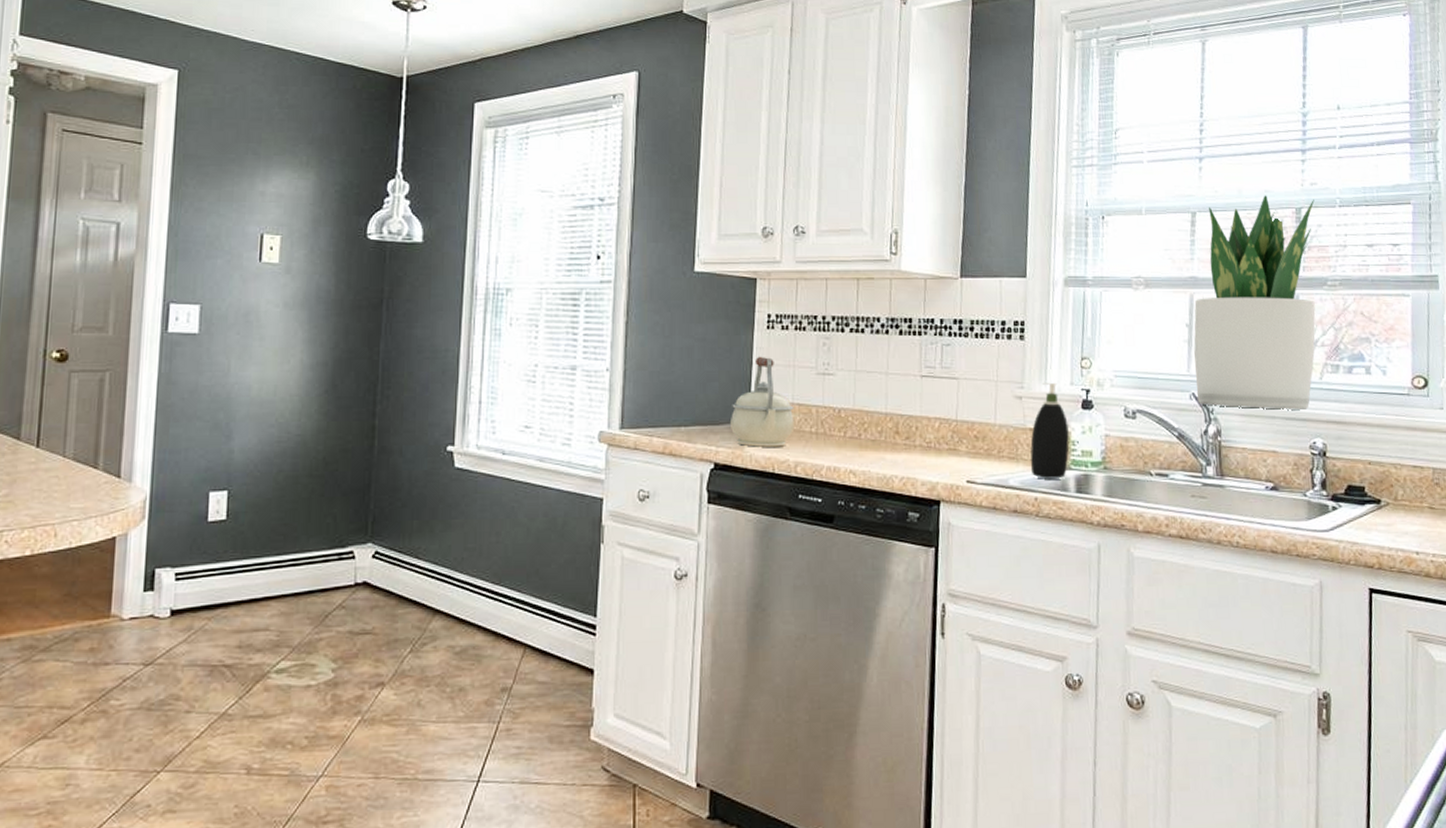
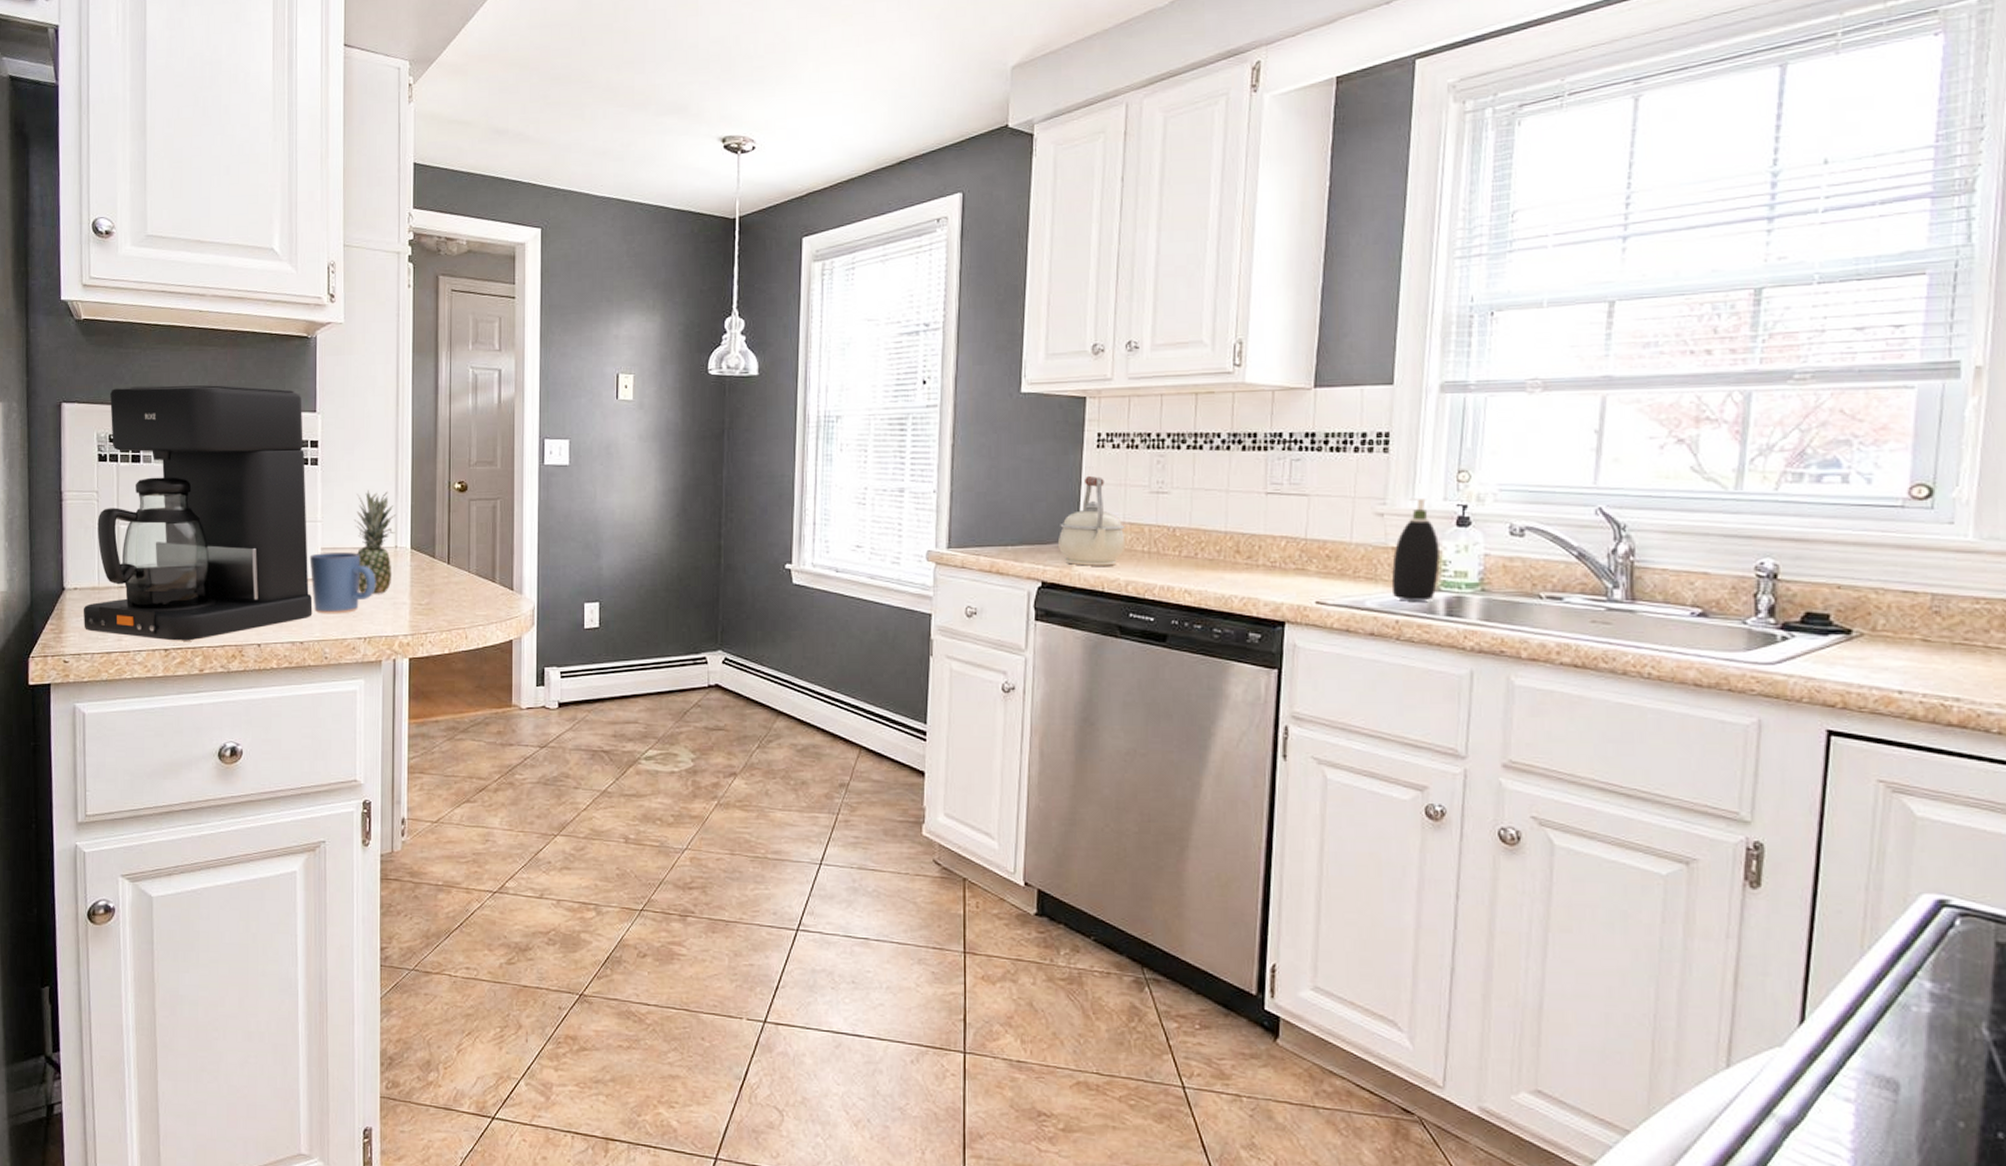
planter: present [1193,195,1316,410] -> none [1603,275,1782,526]

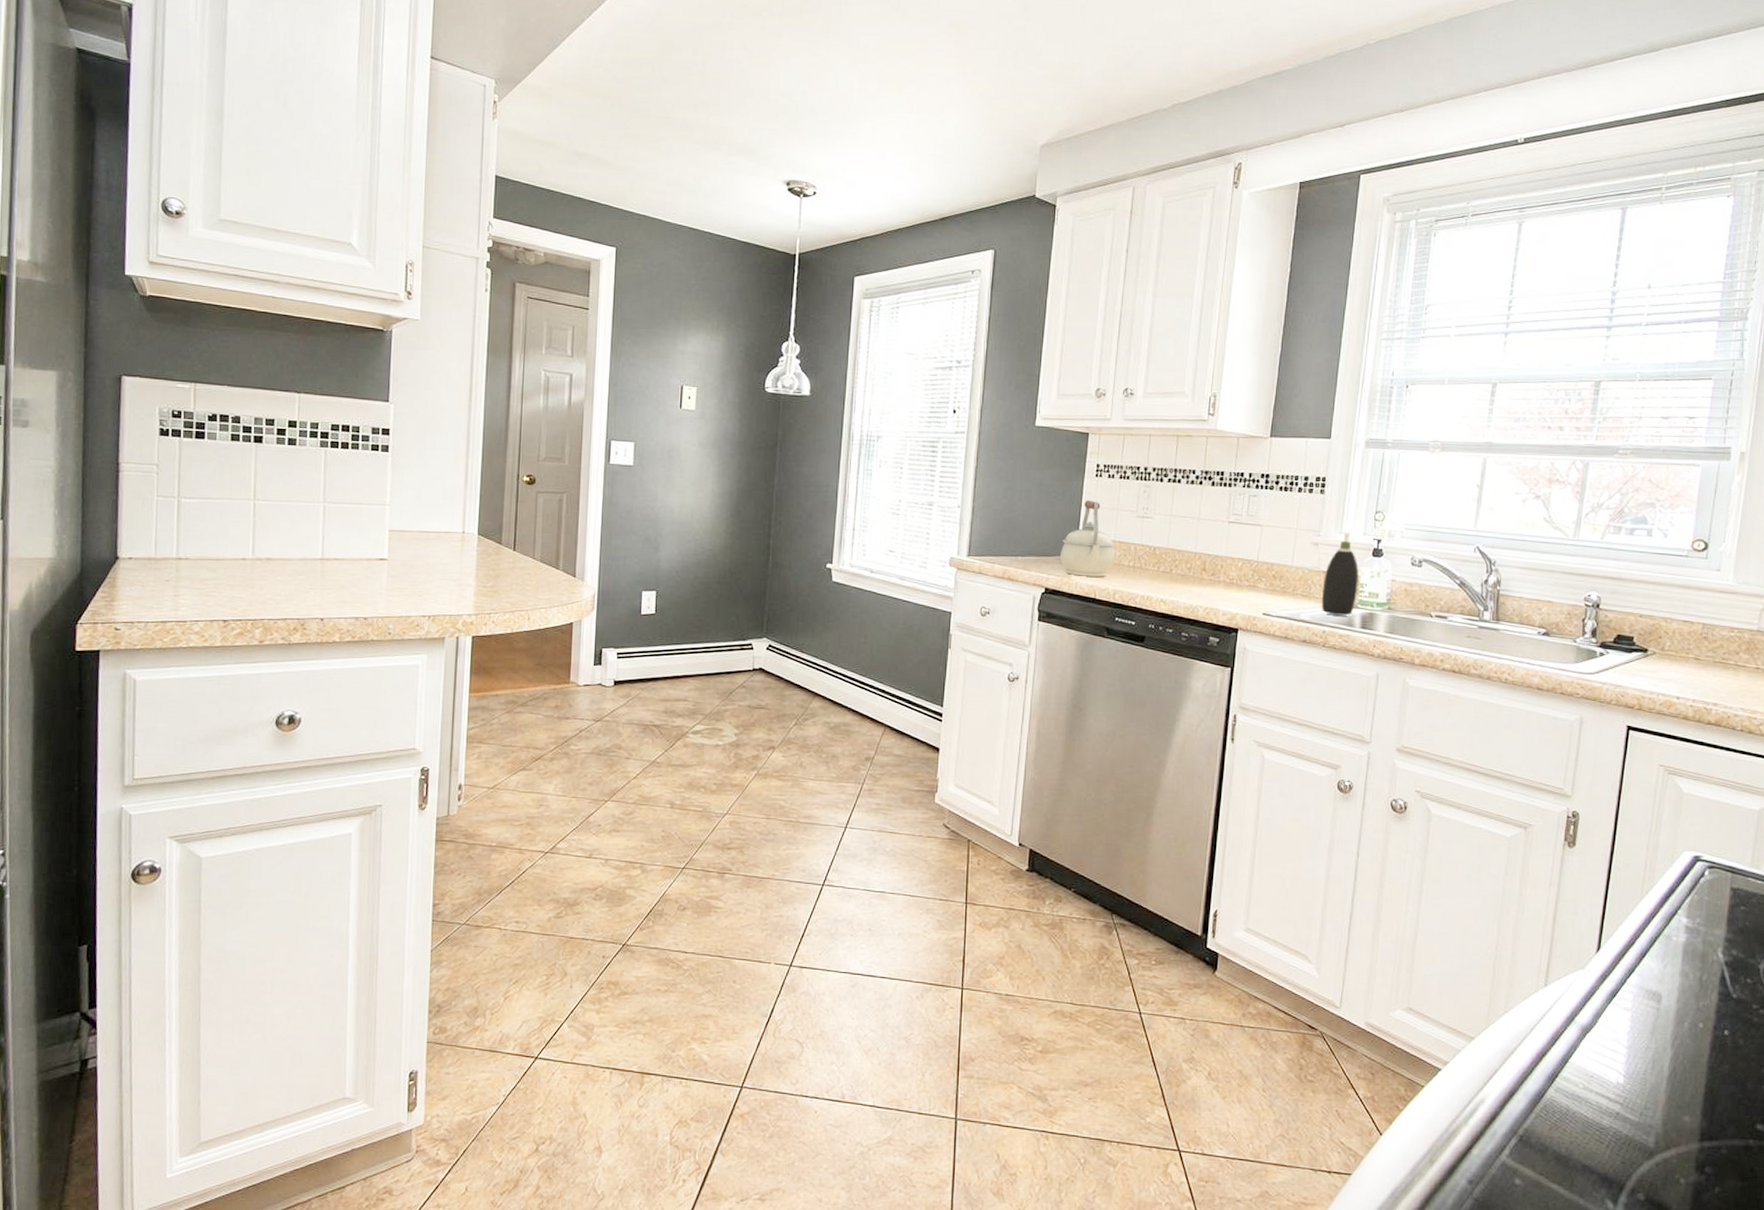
coffee maker: present [83,385,313,641] -> none [137,365,378,613]
mug: present [309,553,376,614] -> none [376,535,442,593]
fruit: present [354,490,397,594] -> none [422,478,465,576]

